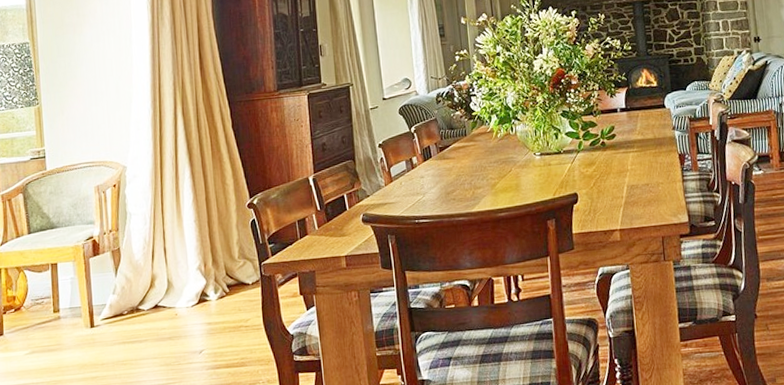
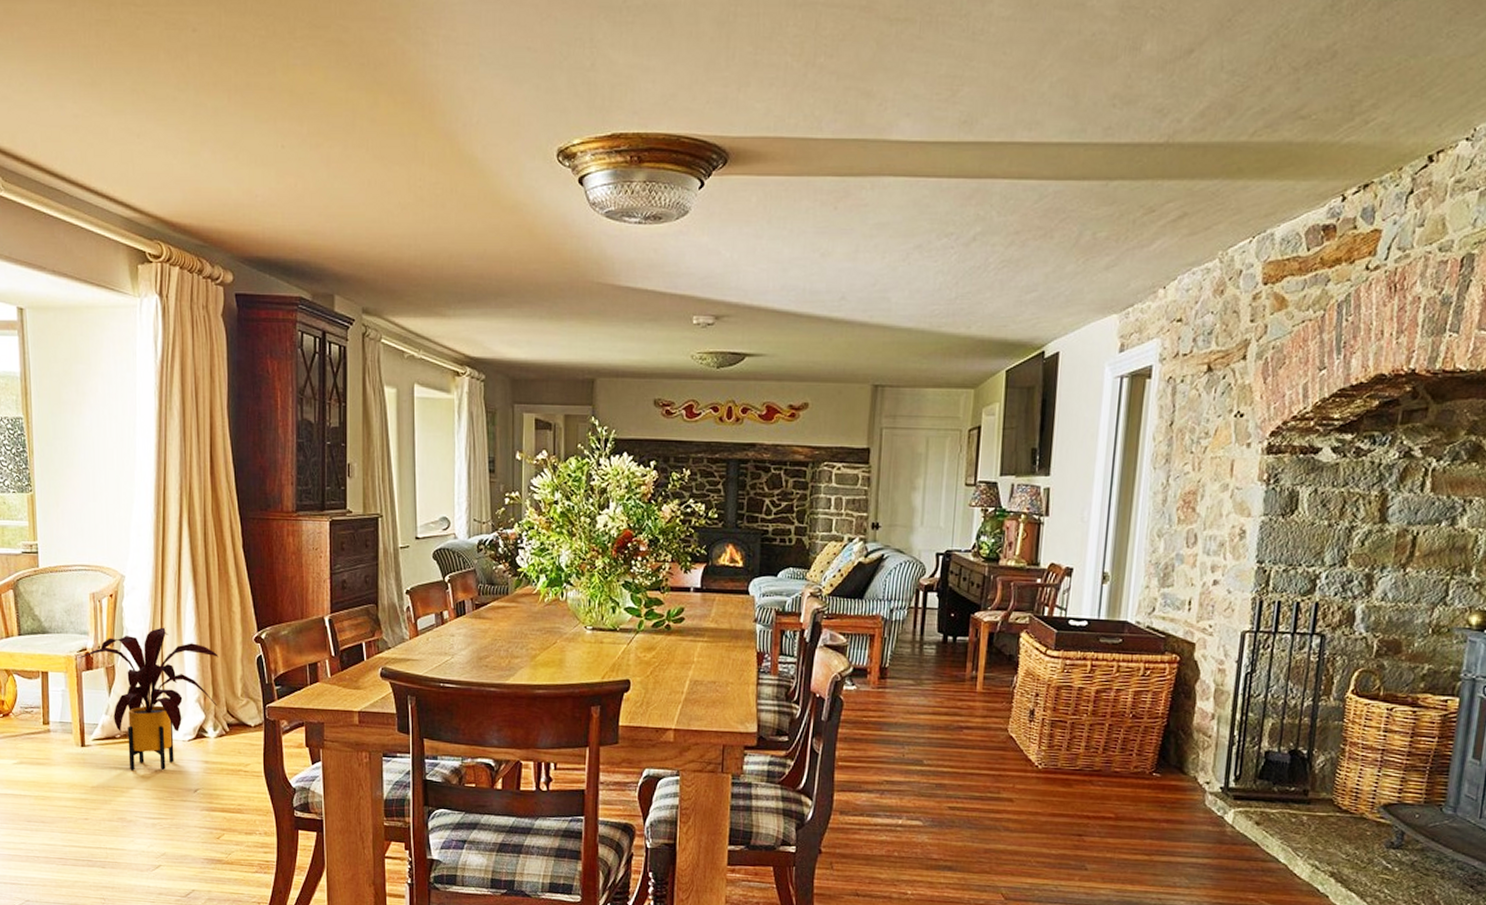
house plant: none [85,207,217,343] -> present [78,627,218,770]

